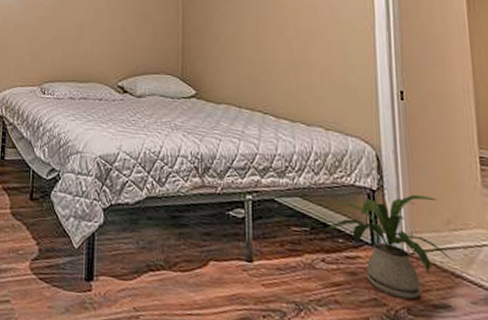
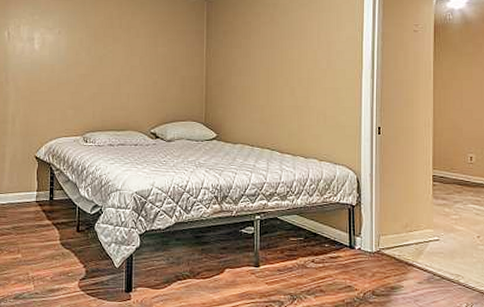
house plant: present [327,195,455,300] -> none [317,207,409,284]

